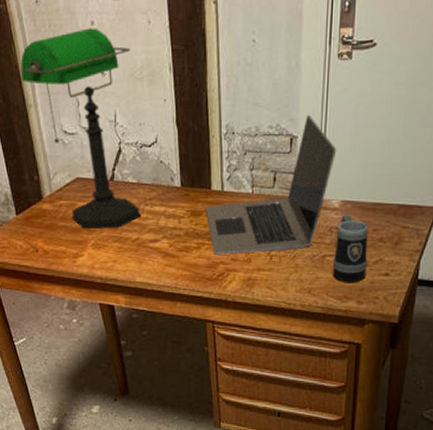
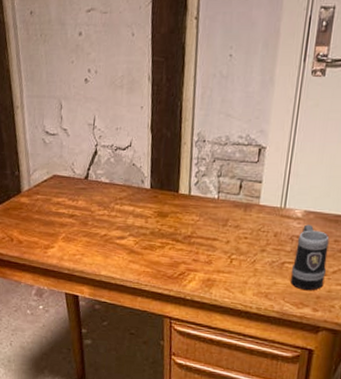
desk lamp: present [21,28,142,230] -> none [11,38,114,225]
laptop: present [205,114,337,255] -> none [171,126,304,255]

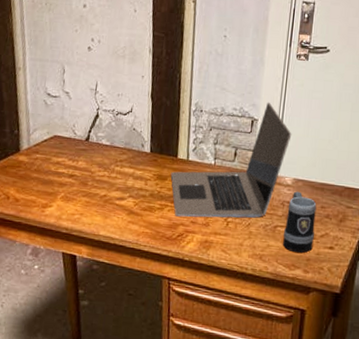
laptop: none [171,126,304,255] -> present [170,102,292,219]

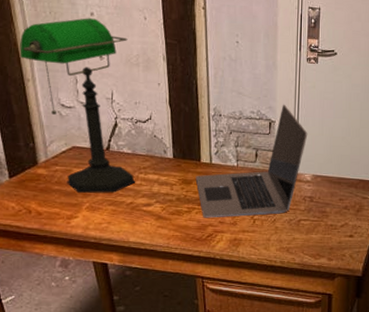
desk lamp: none [14,9,117,185] -> present [19,18,136,194]
mug: present [283,191,317,254] -> none [306,186,335,243]

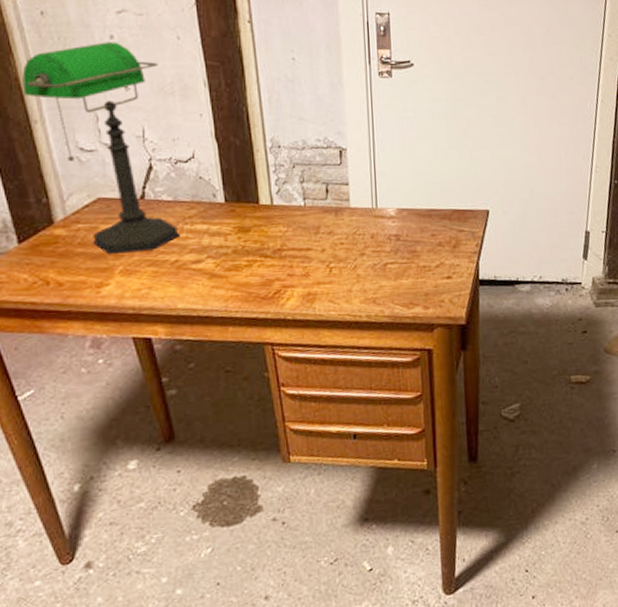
laptop: present [195,104,308,218] -> none [254,127,387,272]

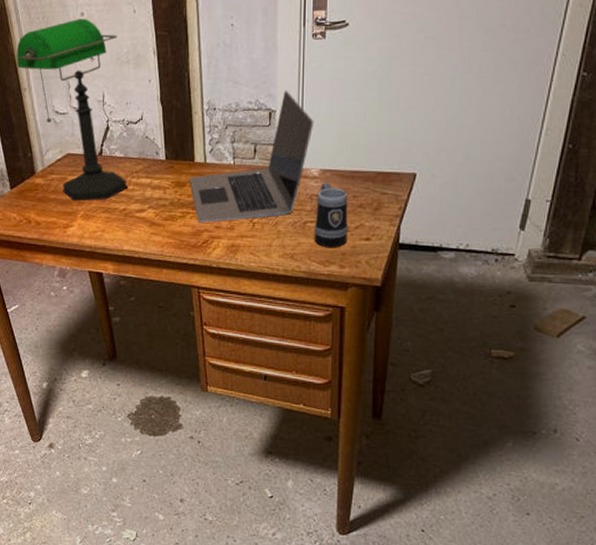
laptop: none [254,127,387,272] -> present [189,90,314,223]
mug: none [394,222,430,290] -> present [313,182,348,248]

